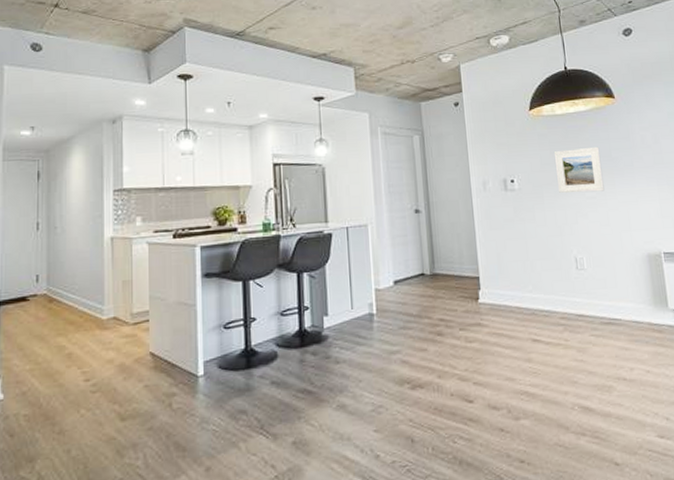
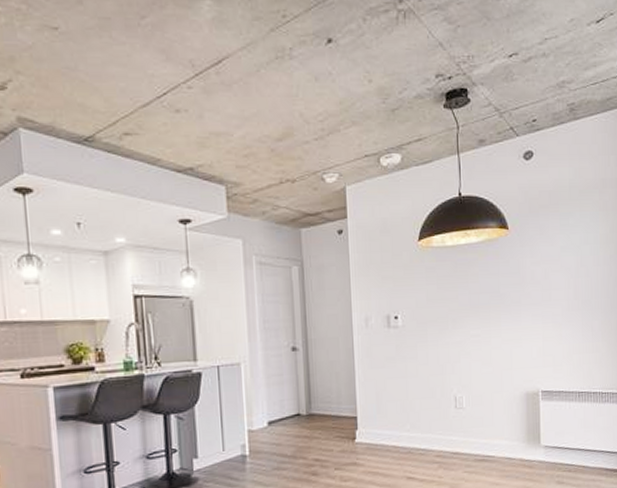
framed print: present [553,146,605,193] -> none [441,281,490,330]

